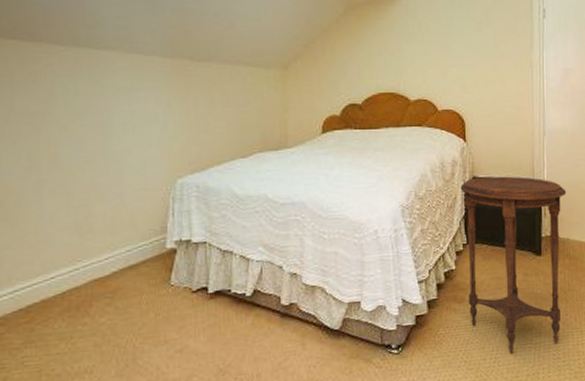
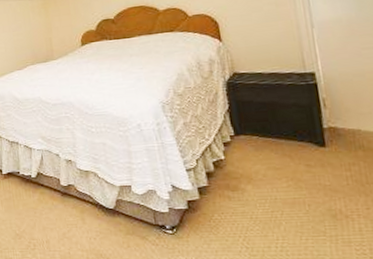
side table: present [460,176,567,354] -> none [220,69,362,245]

